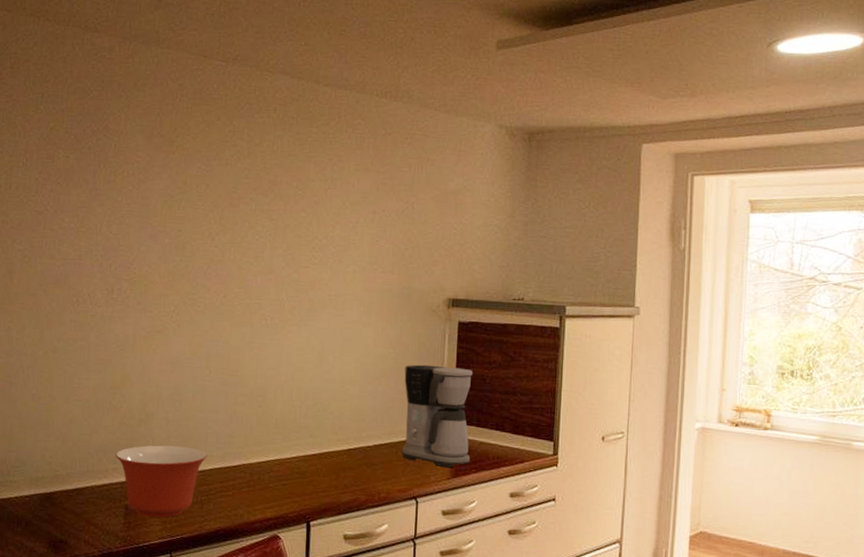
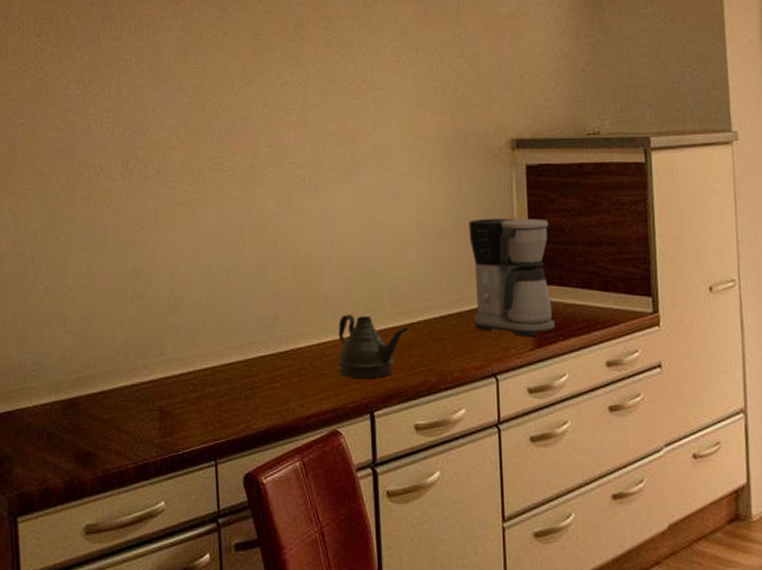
mixing bowl: present [115,445,208,518] -> none [144,334,249,419]
teapot: none [281,437,346,494] -> present [336,314,409,379]

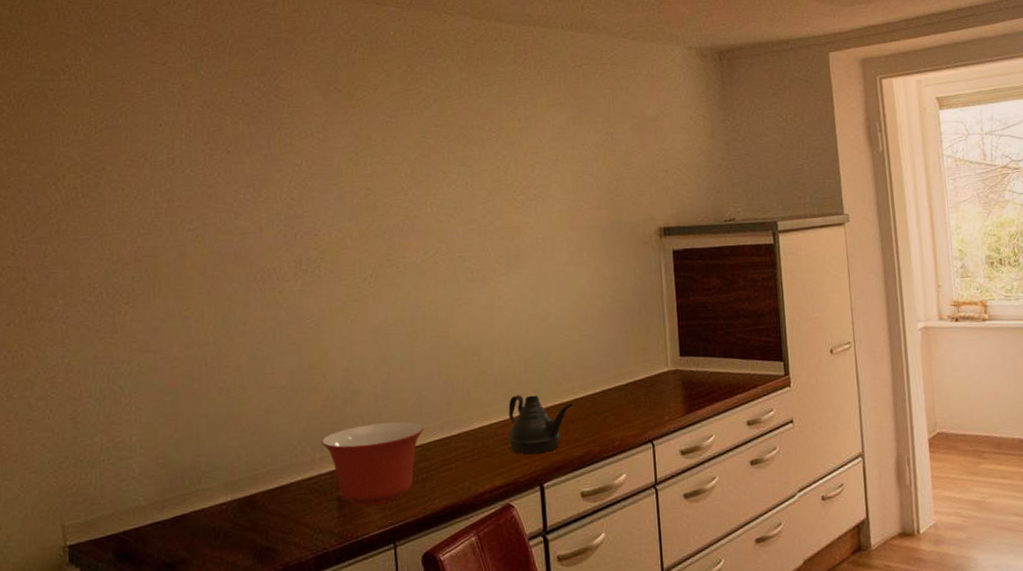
mixing bowl: none [144,334,249,419] -> present [321,421,424,506]
coffee maker: present [468,218,556,336] -> none [624,298,703,404]

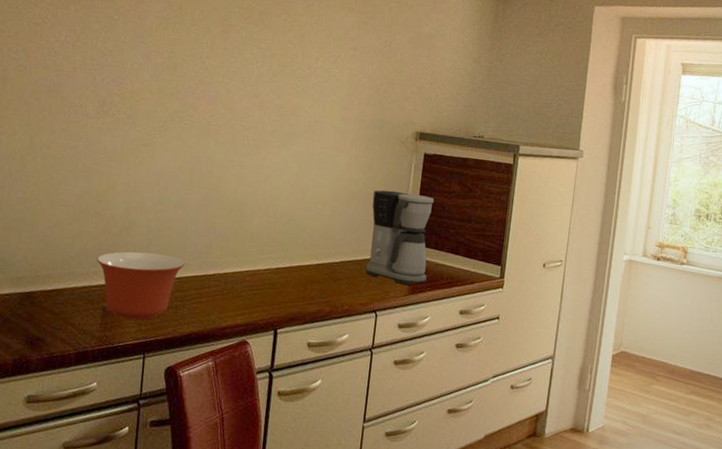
teapot: present [507,395,573,454] -> none [253,251,315,304]
coffee maker: none [624,298,703,404] -> present [365,190,434,285]

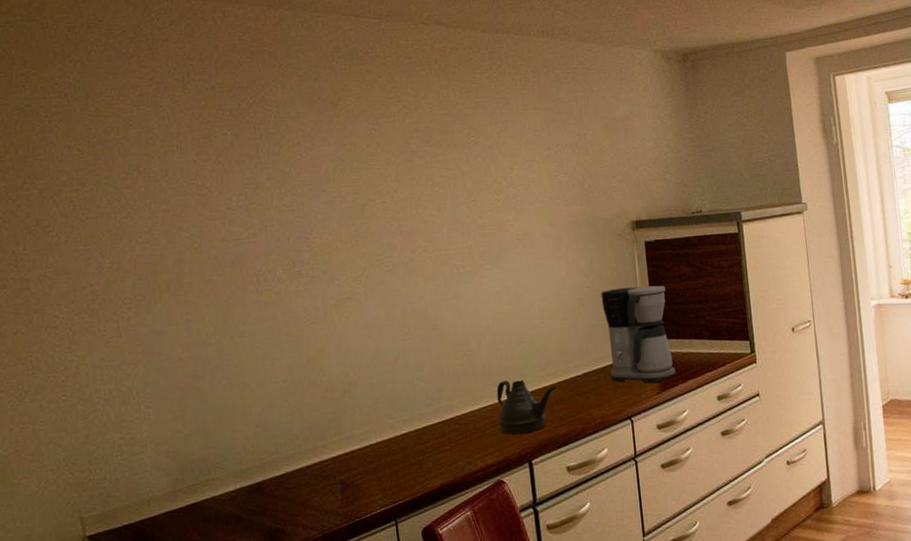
mixing bowl: present [96,251,185,321] -> none [322,409,419,488]
teapot: none [253,251,315,304] -> present [496,380,557,435]

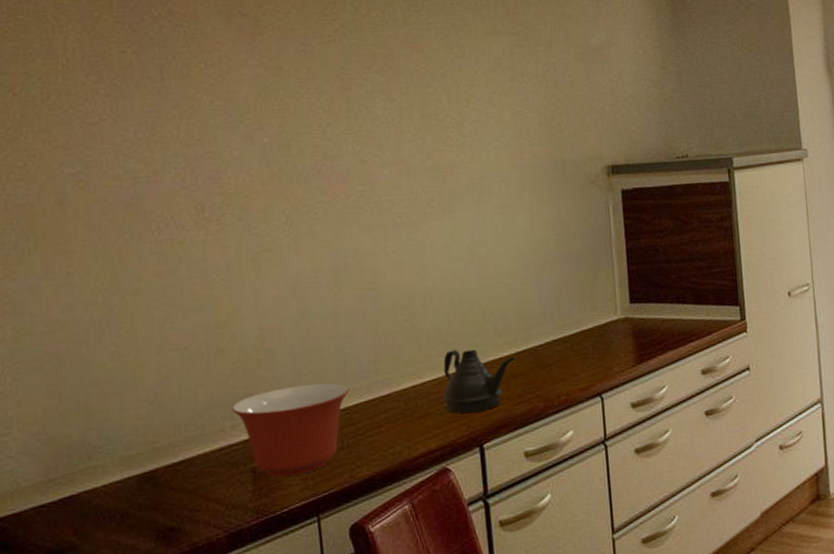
mixing bowl: none [322,409,419,488] -> present [231,383,350,477]
coffee maker: present [601,285,676,383] -> none [569,240,655,355]

